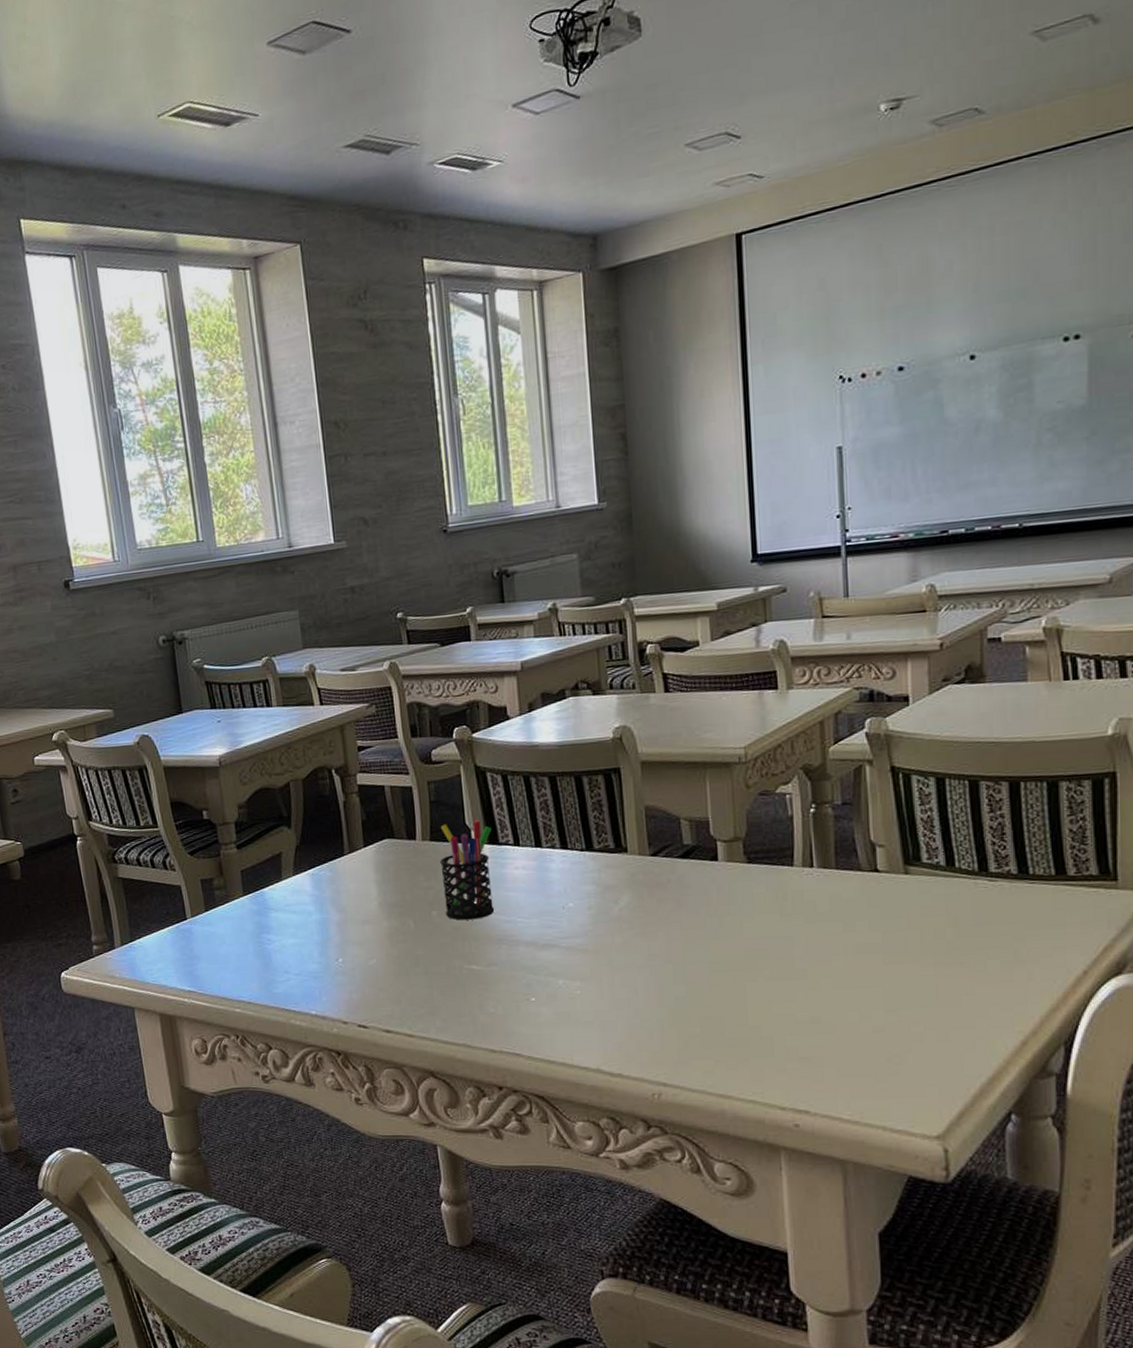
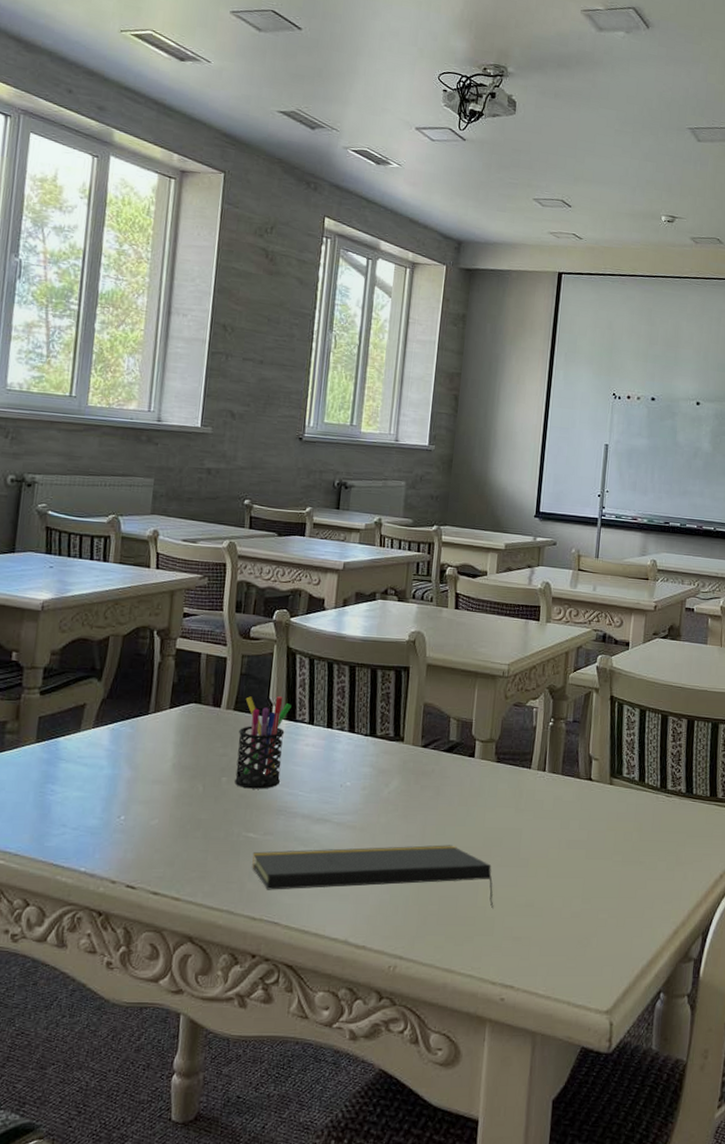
notepad: none [479,961,770,1028] -> present [252,844,494,909]

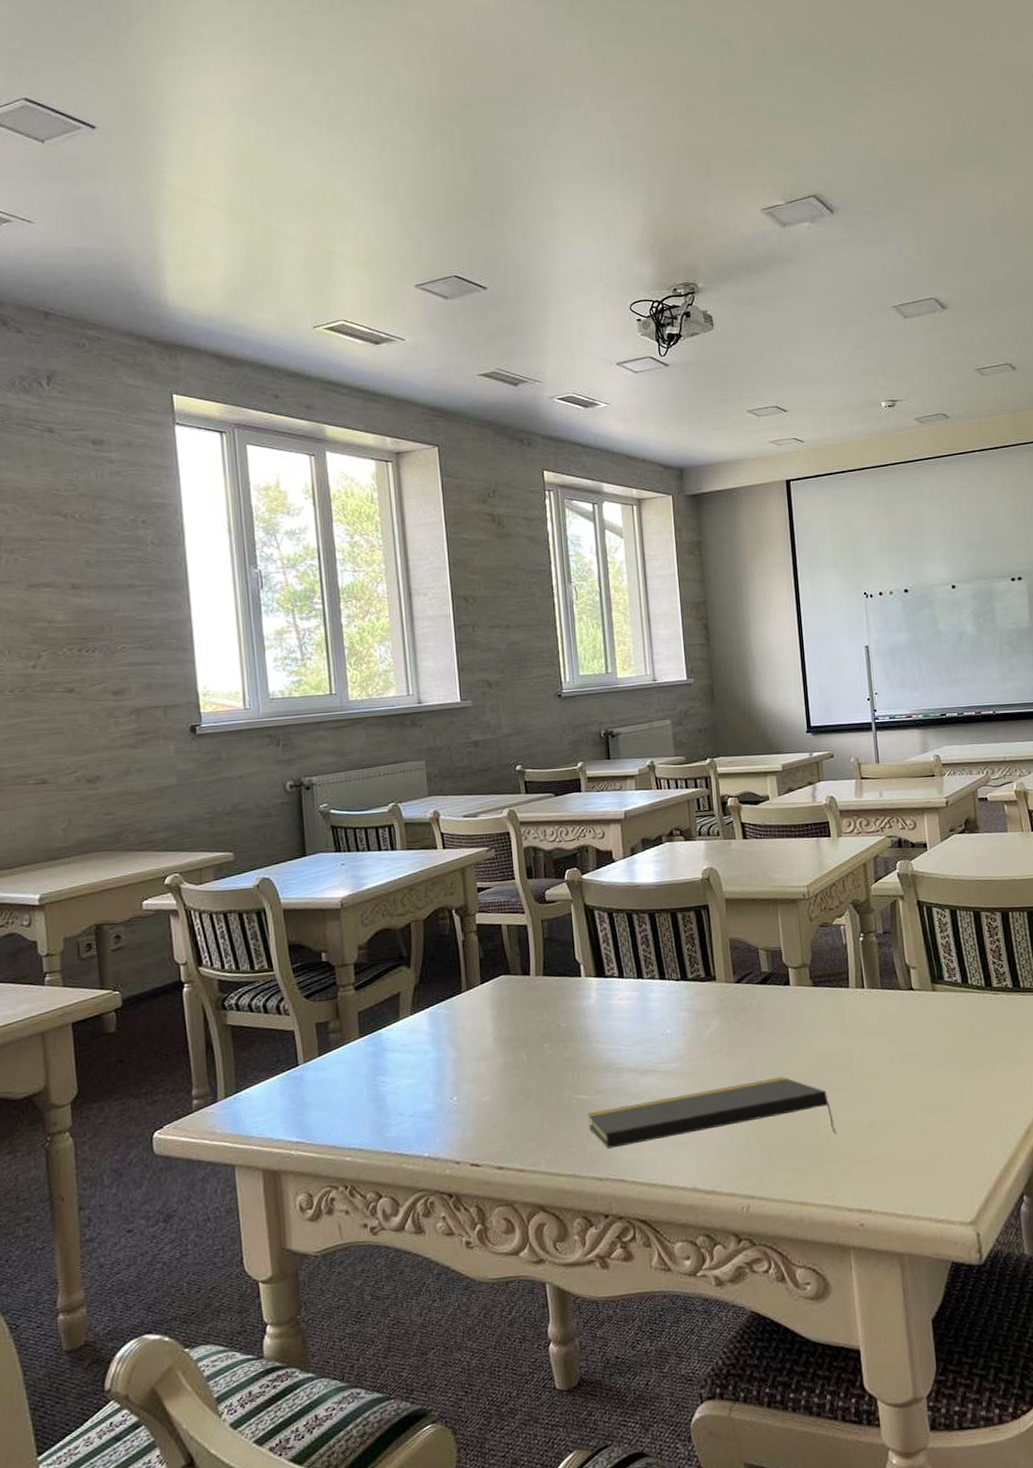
pen holder: present [234,695,292,789] -> none [552,954,602,1052]

